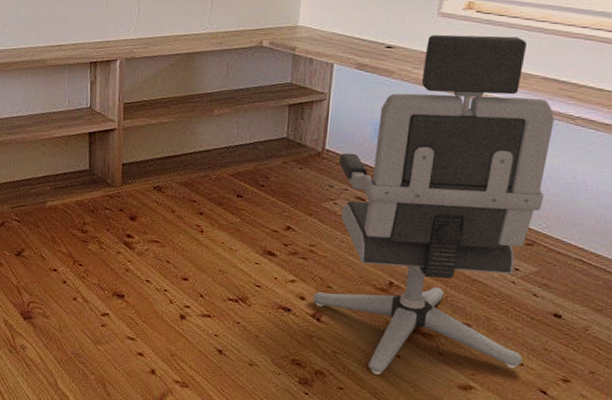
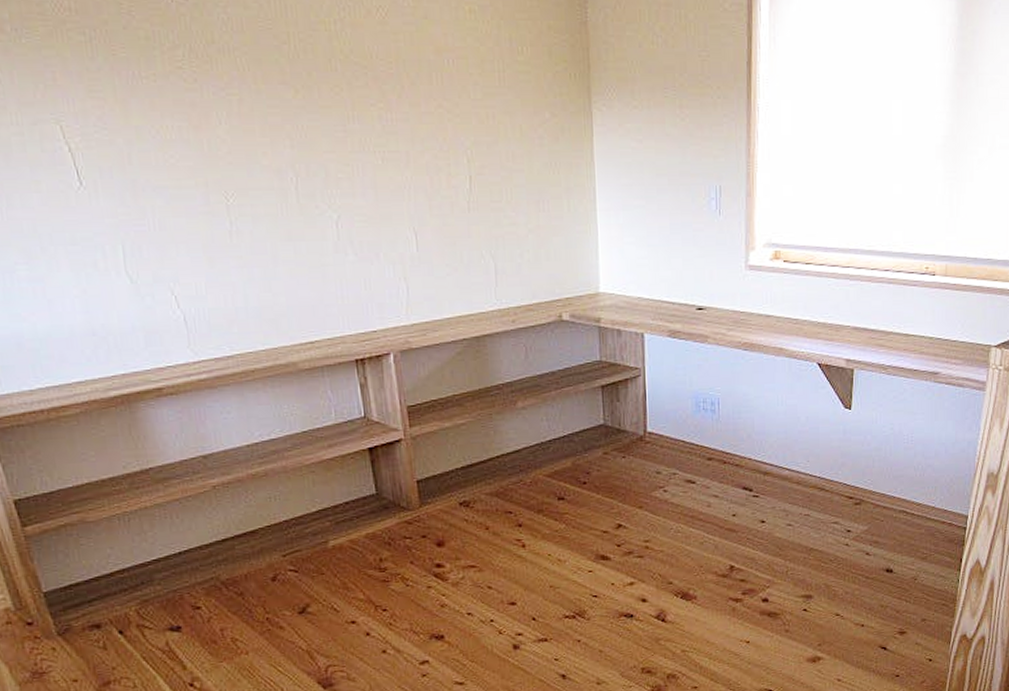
office chair: present [313,34,554,375] -> none [655,286,868,666]

